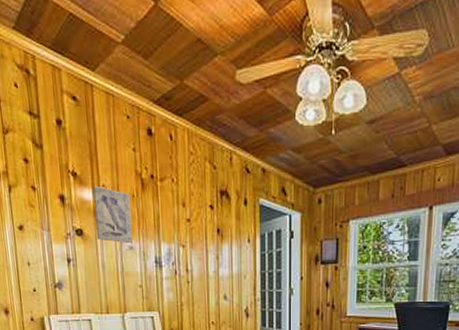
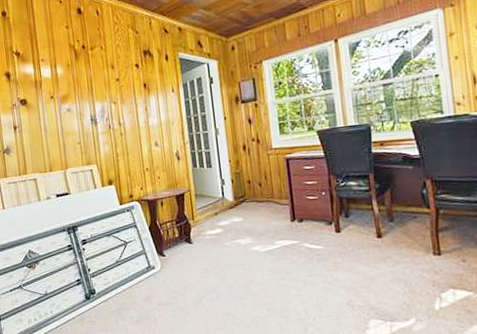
wall art: present [92,185,133,244] -> none [33,61,70,107]

